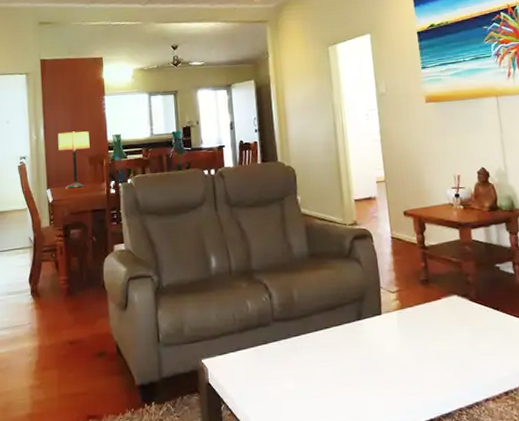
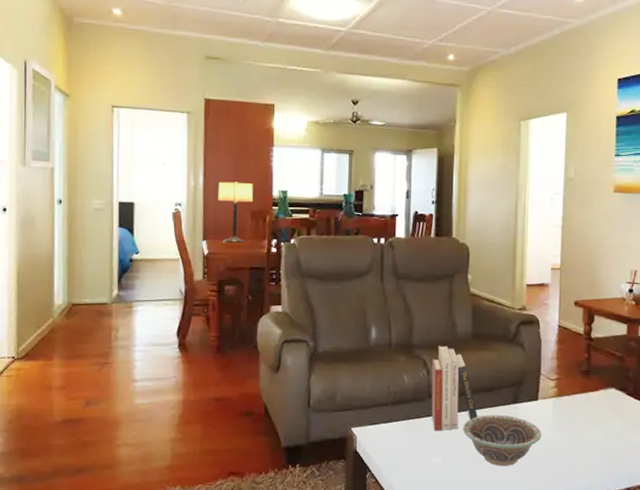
books: none [273,267,324,356] -> present [431,345,478,431]
decorative bowl: none [311,332,391,386] -> present [463,414,542,466]

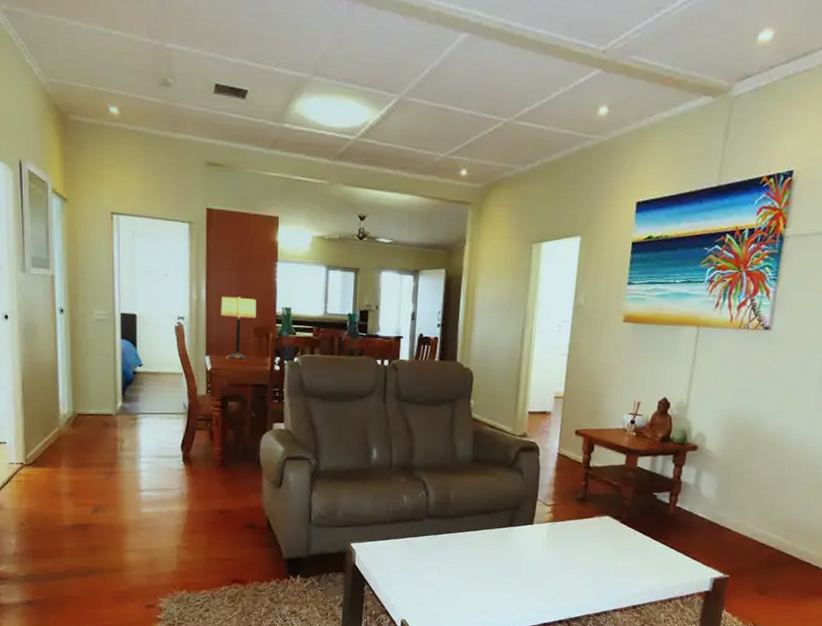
books: present [431,345,478,431] -> none [428,468,474,550]
decorative bowl: present [463,414,542,466] -> none [459,536,535,585]

